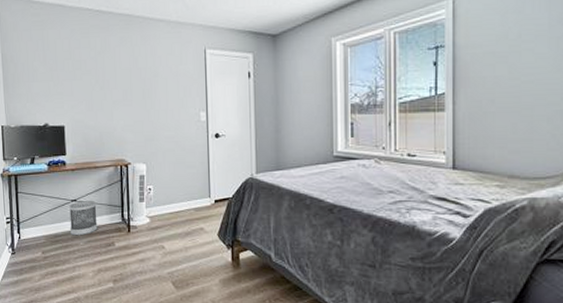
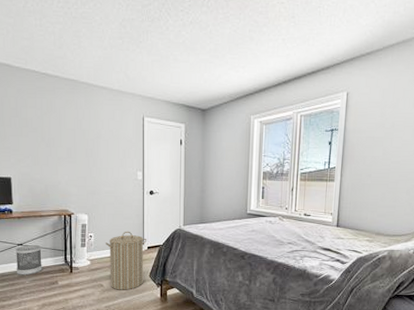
laundry hamper: none [167,181,213,253] -> present [106,231,146,290]

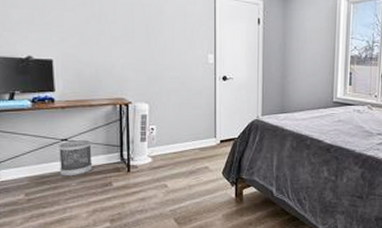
laundry hamper: present [106,231,146,290] -> none [171,122,219,191]

